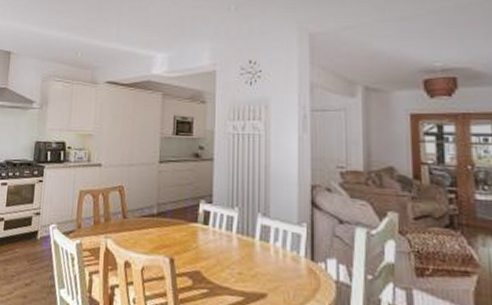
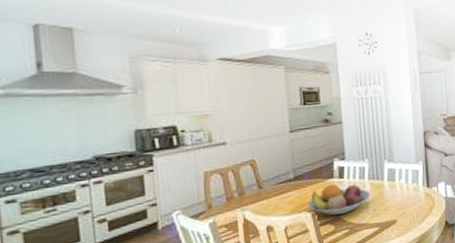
fruit bowl: none [167,229,237,269] -> present [308,183,370,216]

